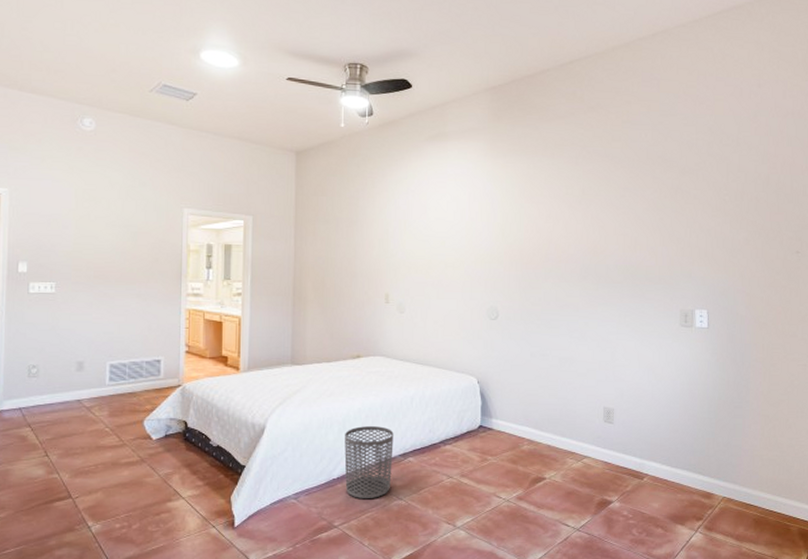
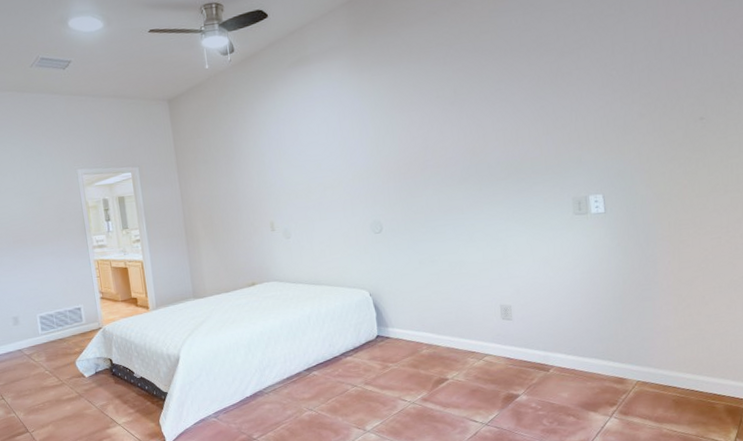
waste bin: present [344,426,394,499] -> none [251,346,300,413]

